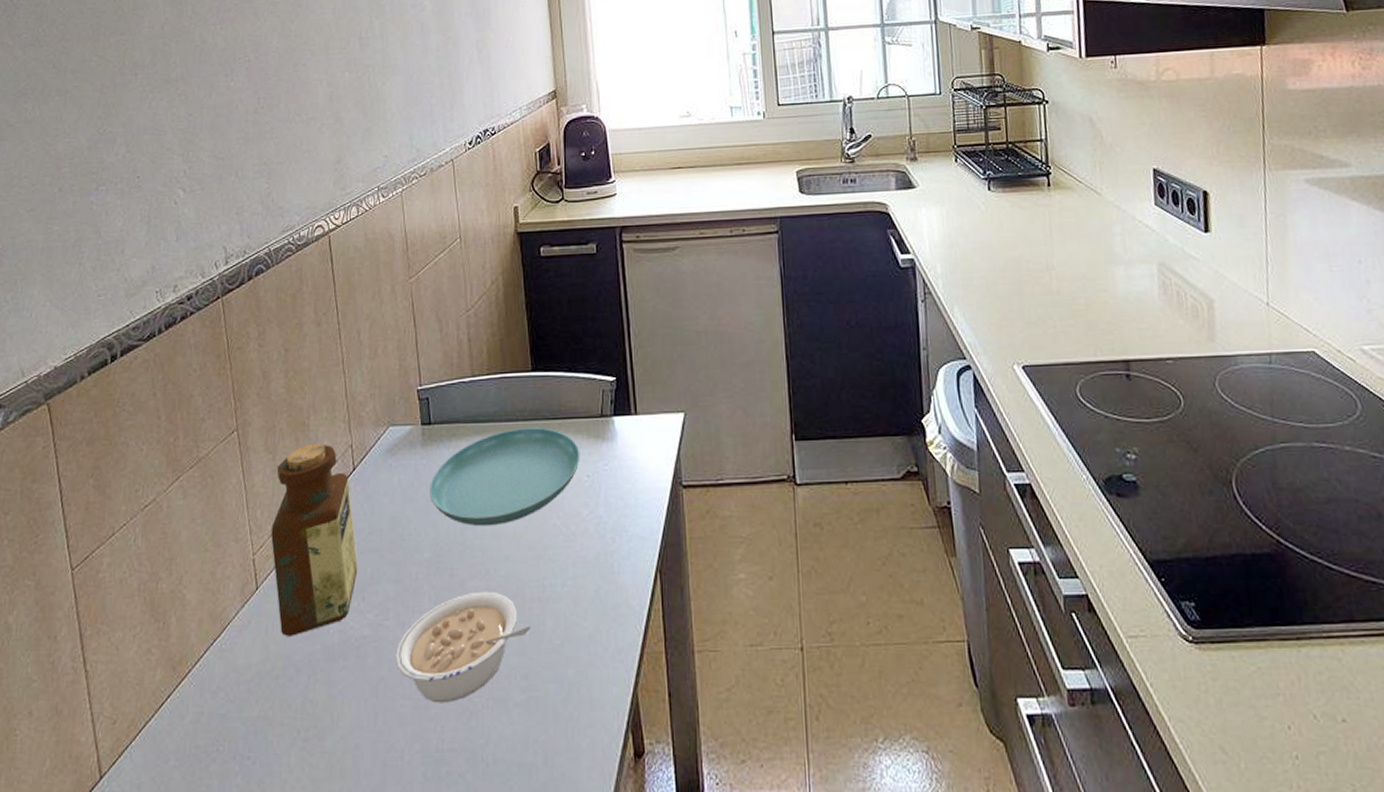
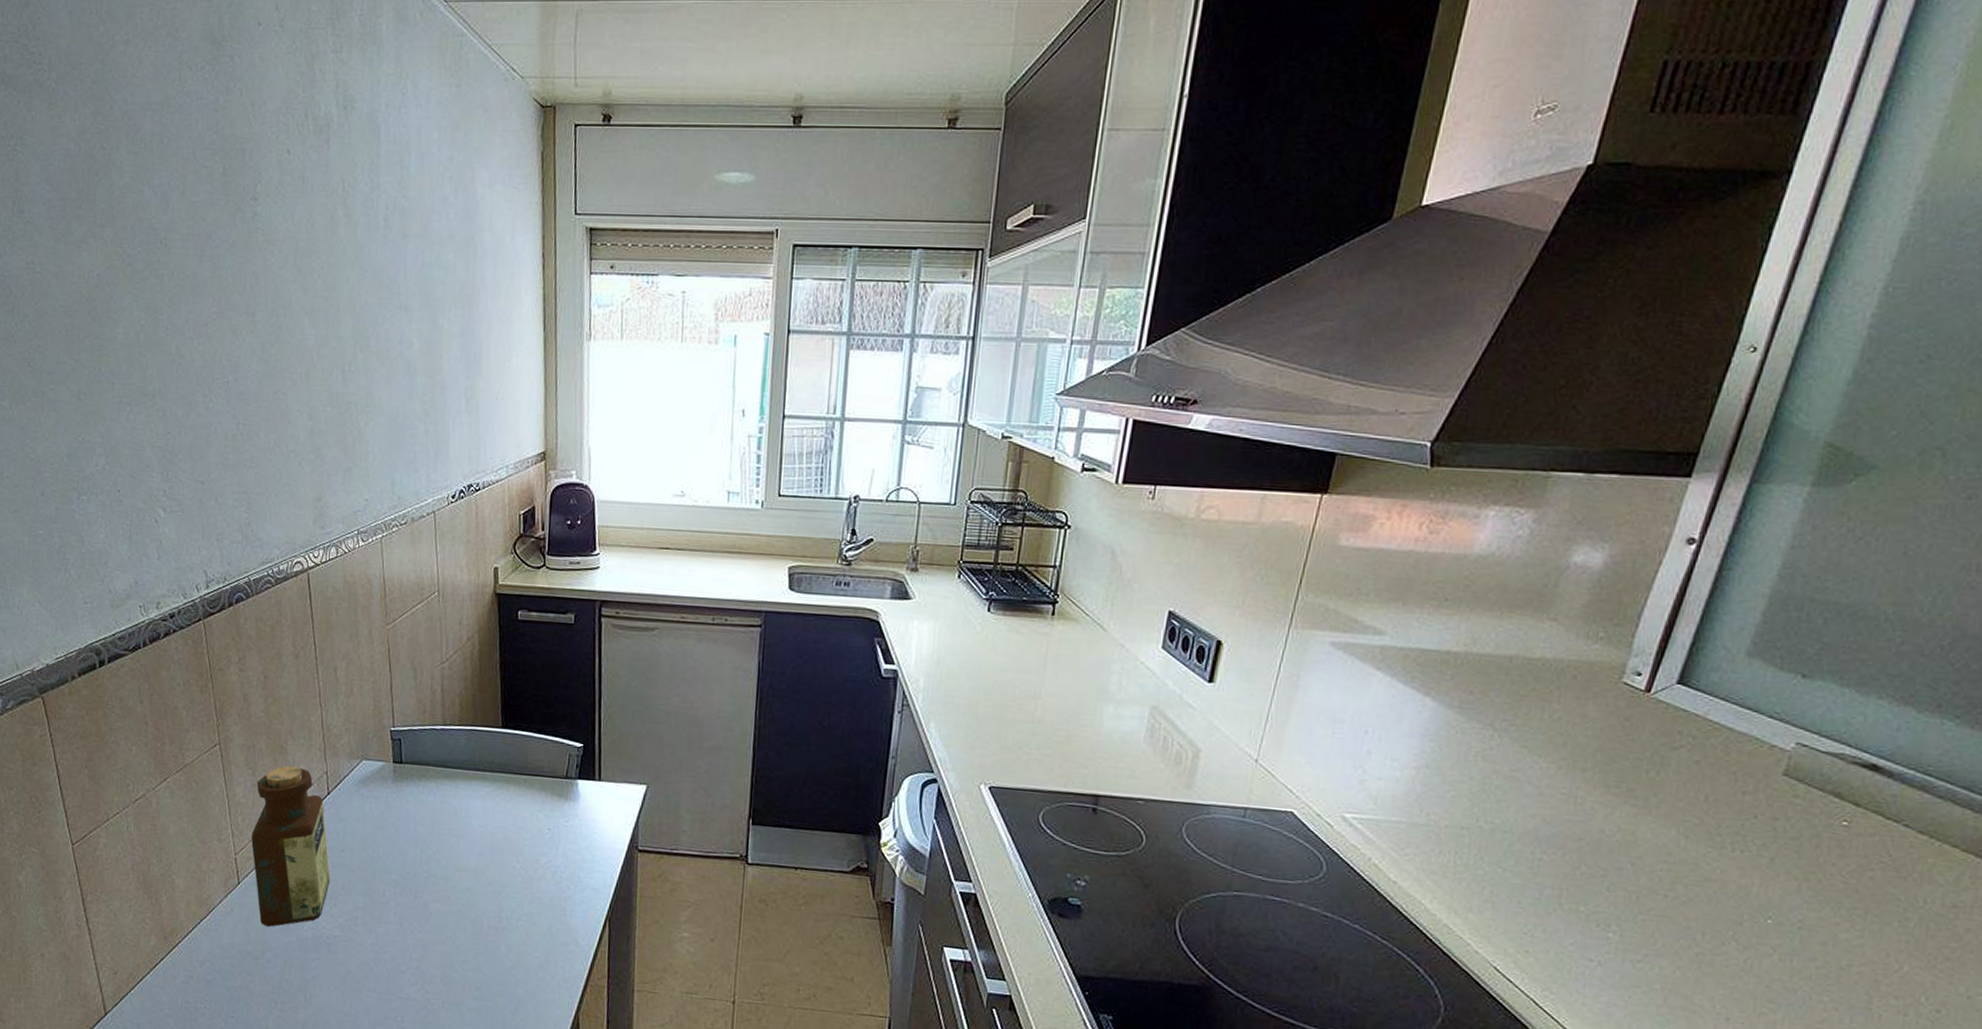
legume: present [396,591,531,704] -> none [363,913,487,1000]
saucer: present [430,427,580,527] -> none [398,778,543,861]

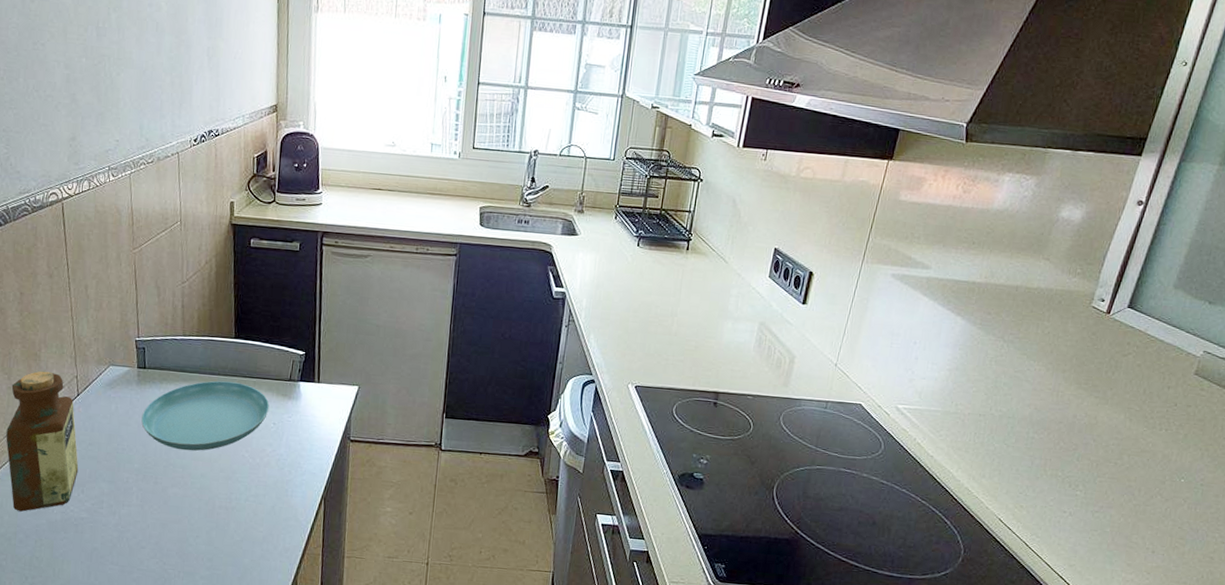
saucer: none [398,778,543,861] -> present [141,380,270,451]

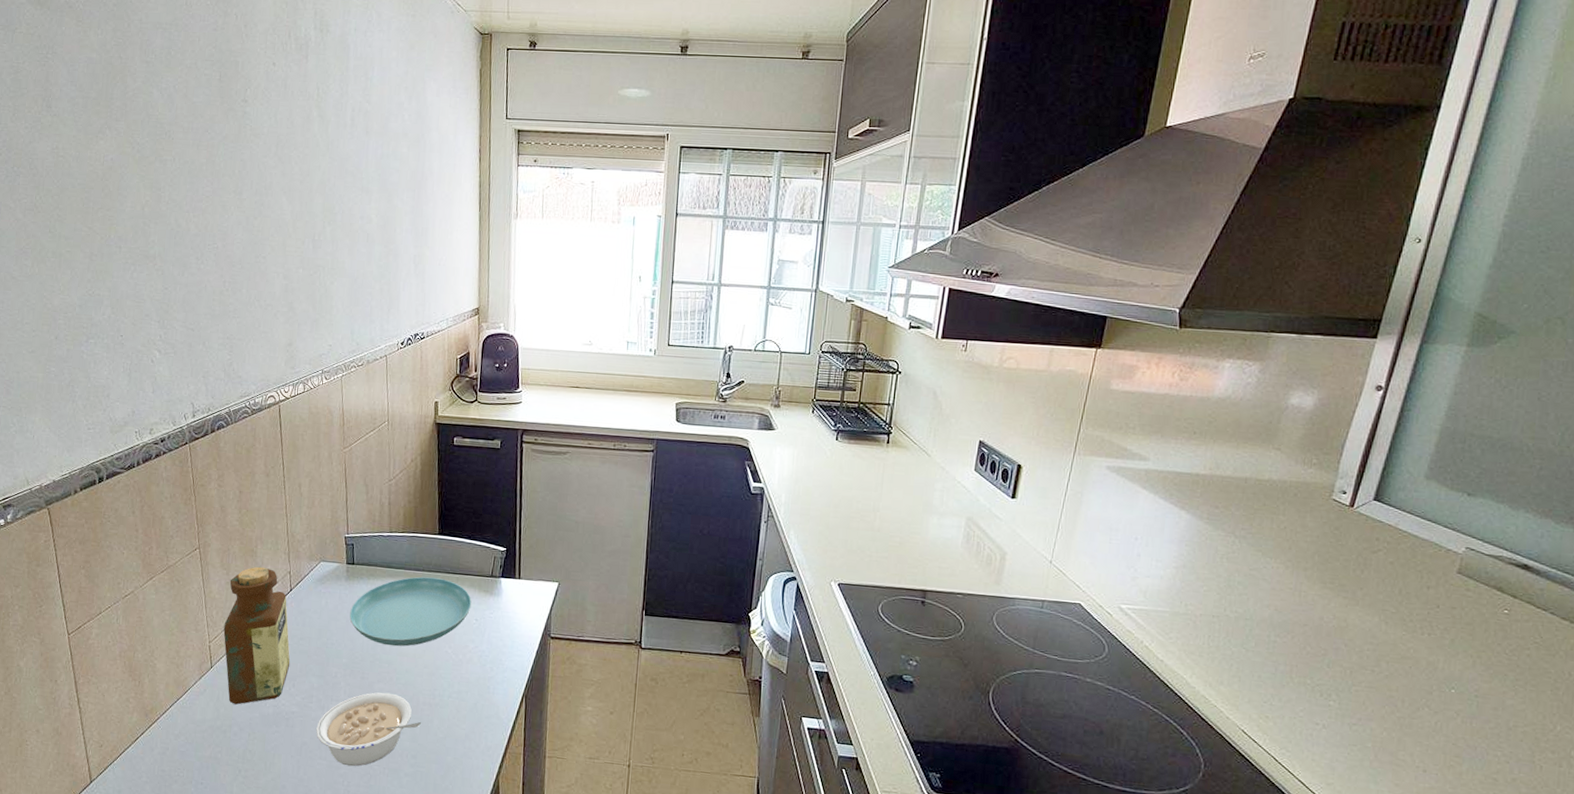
legume: none [107,496,218,571] -> present [316,692,422,767]

